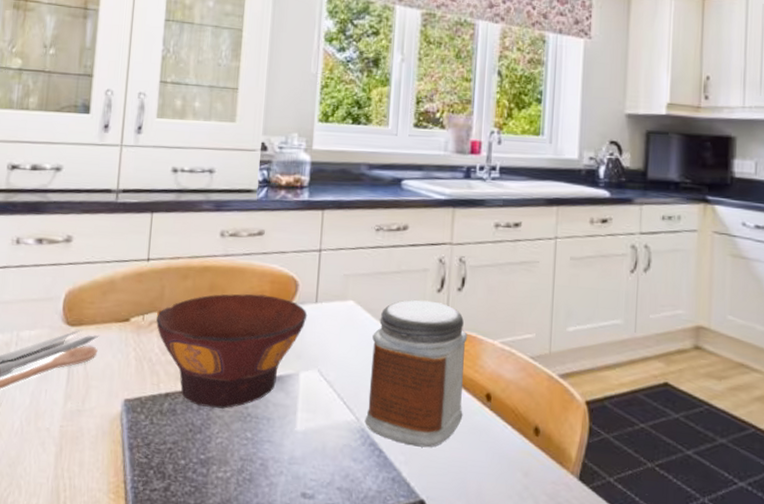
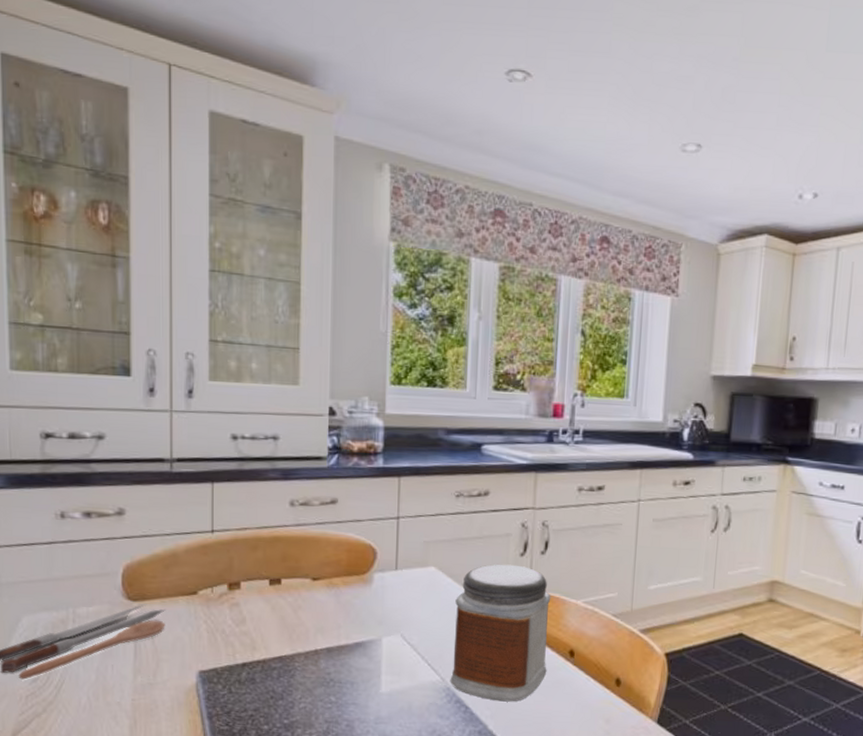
bowl: present [156,294,308,409] -> none [227,563,388,675]

